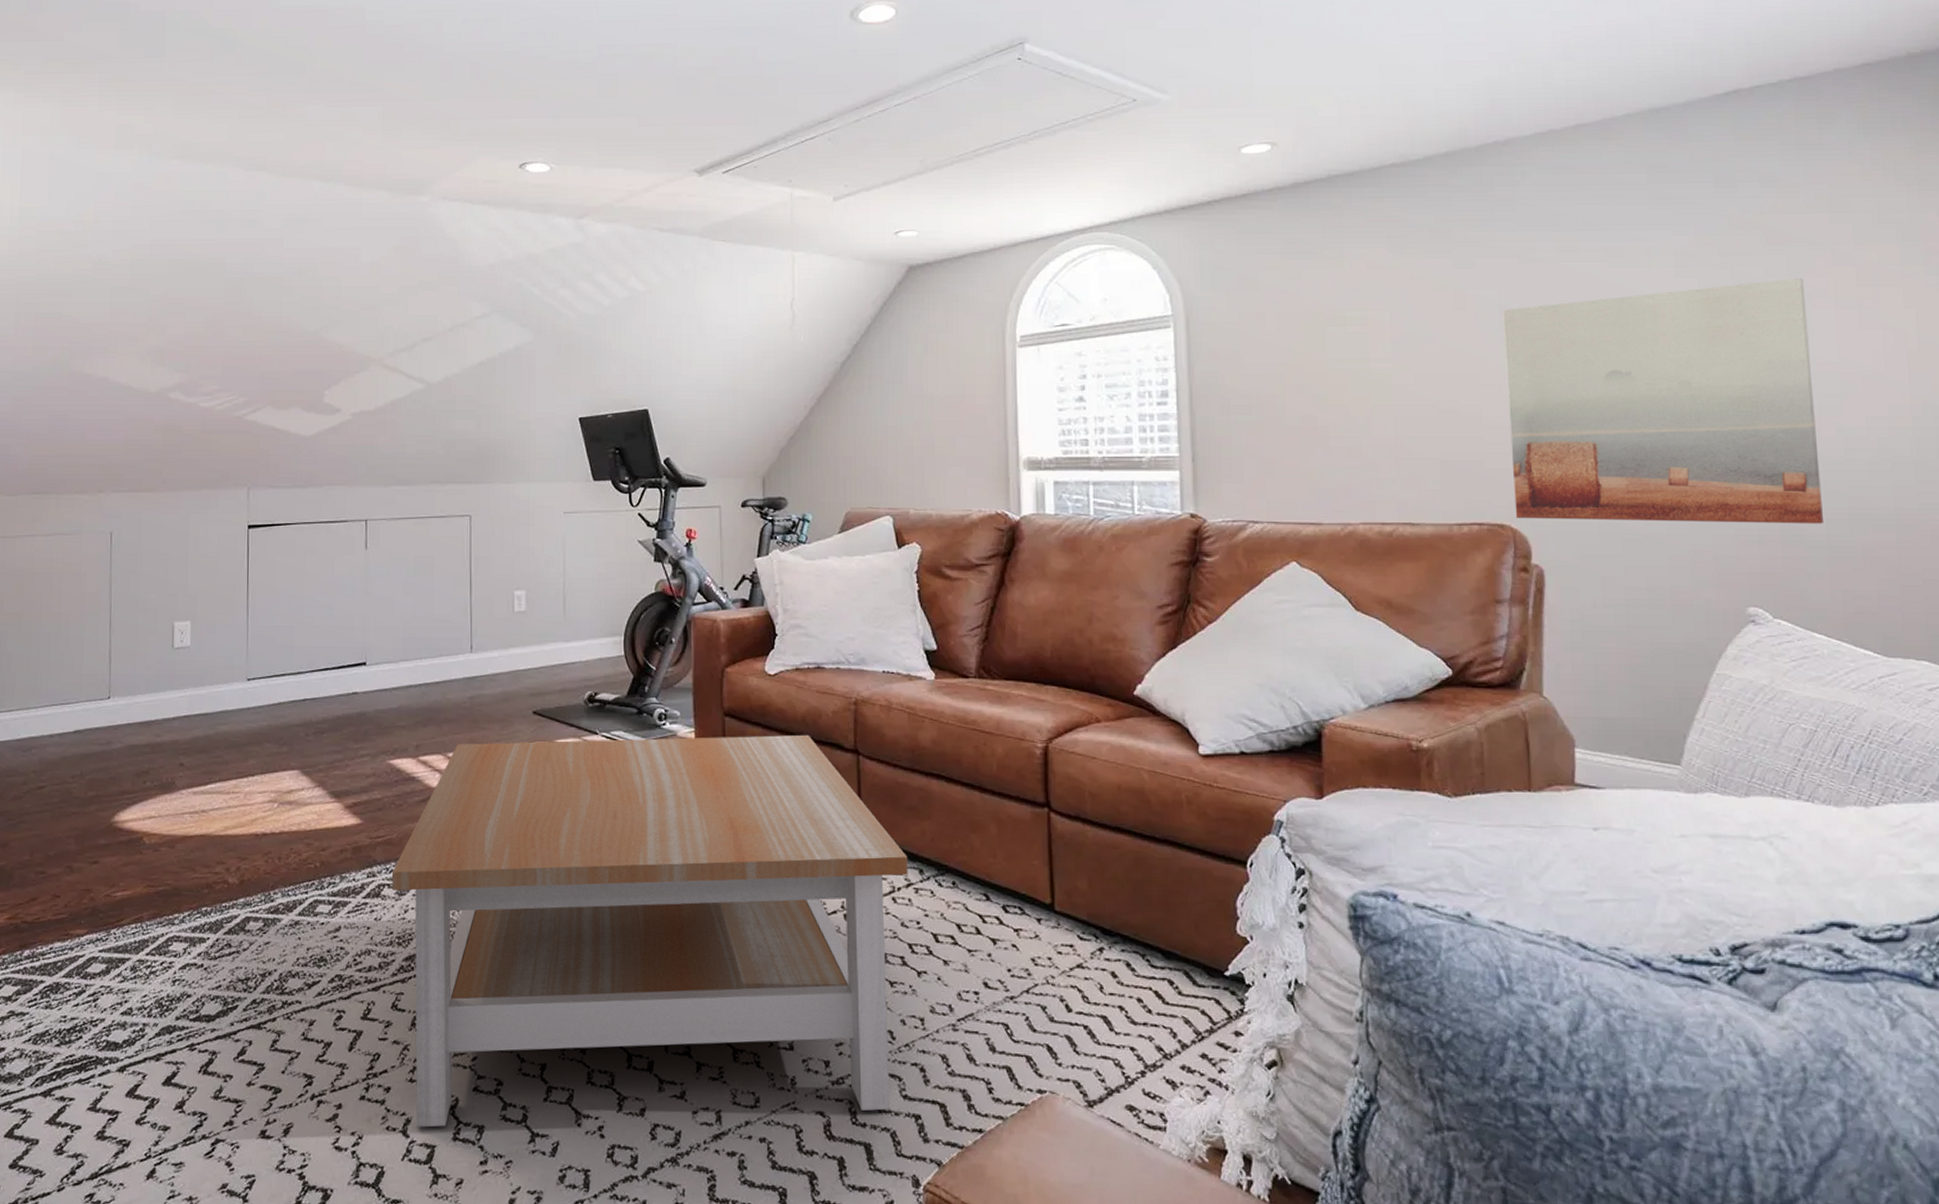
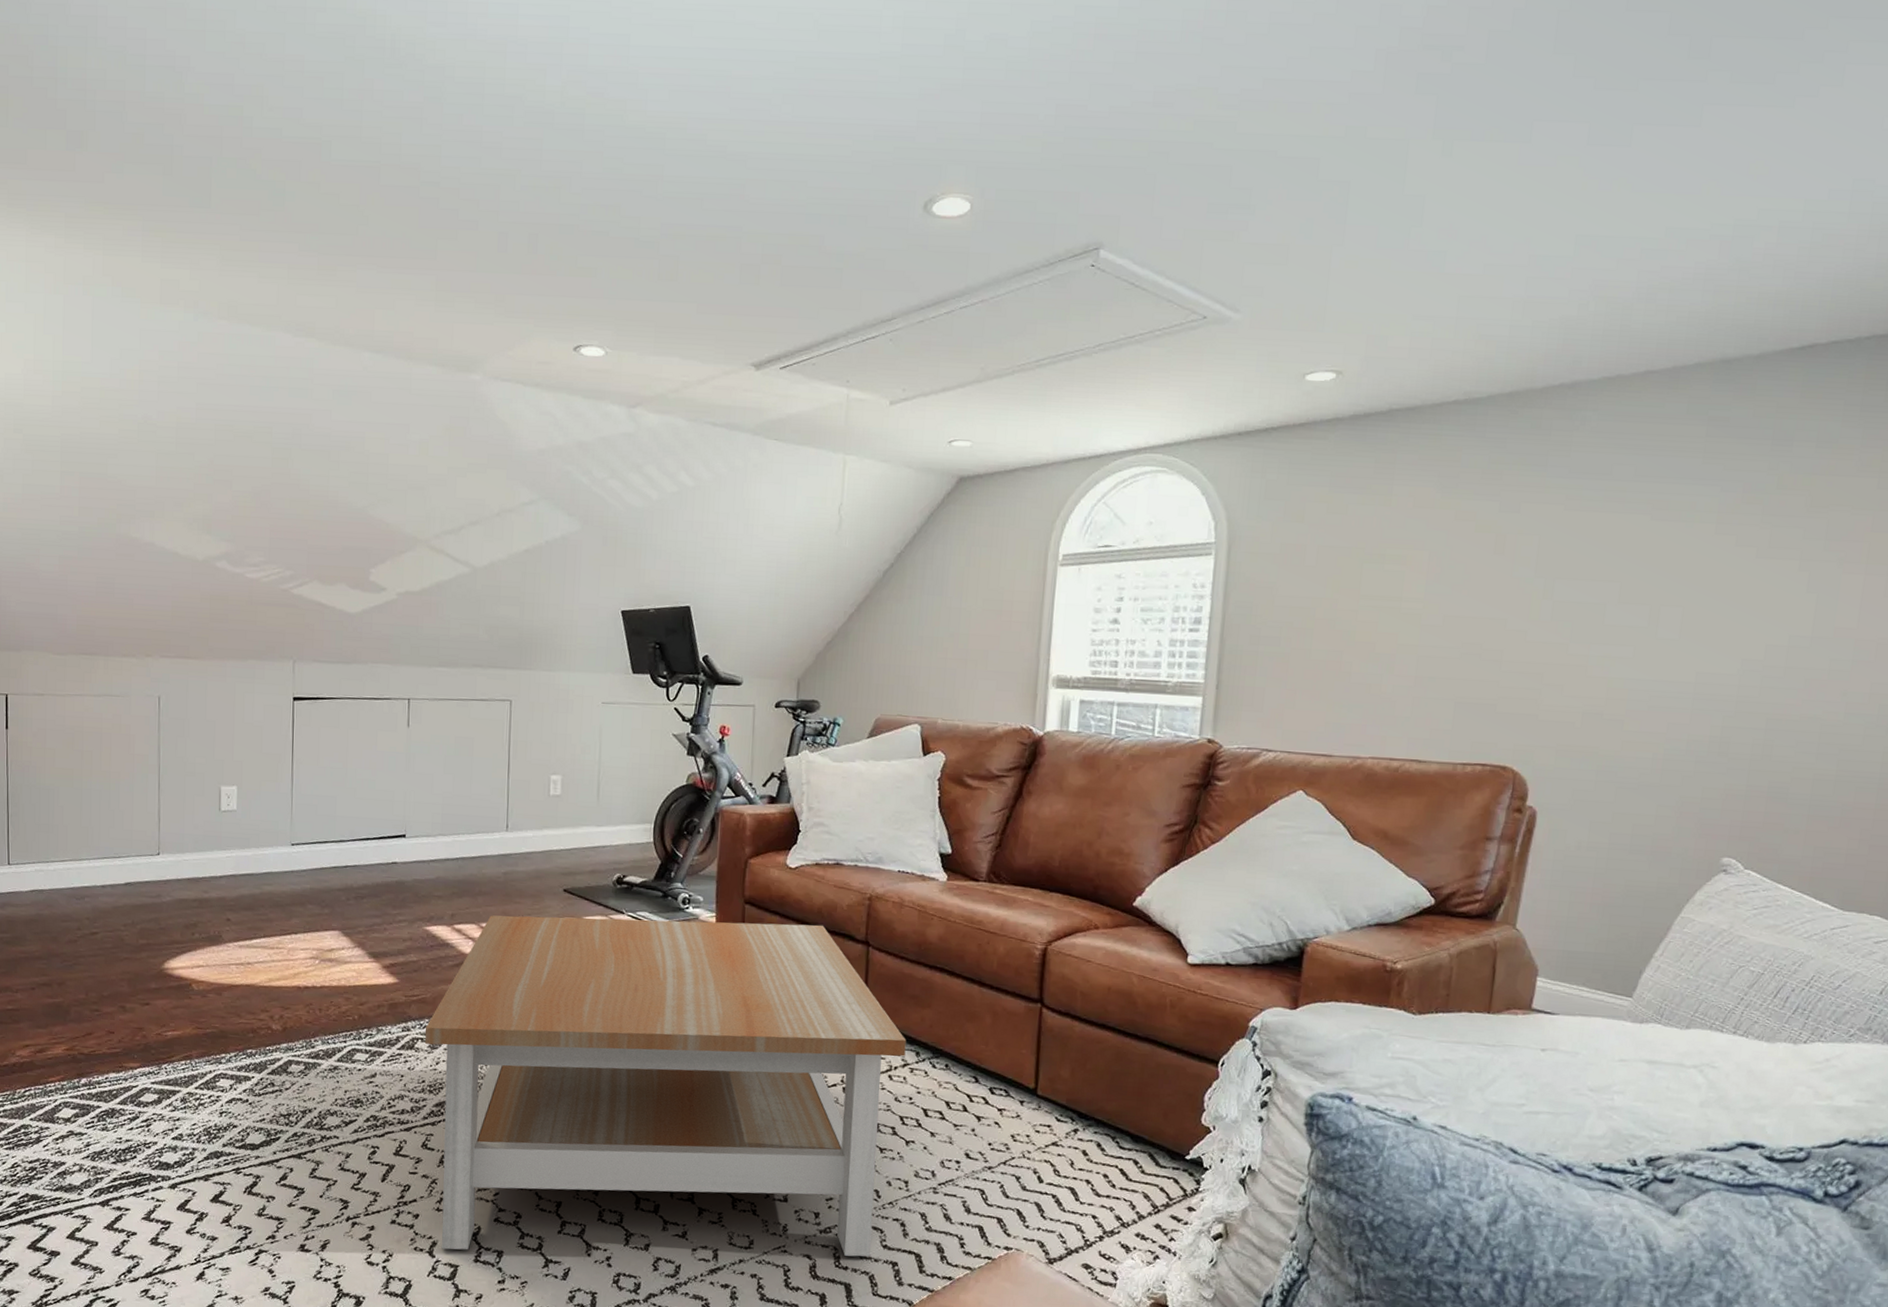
wall art: present [1502,278,1825,524] -> none [1518,542,1840,783]

